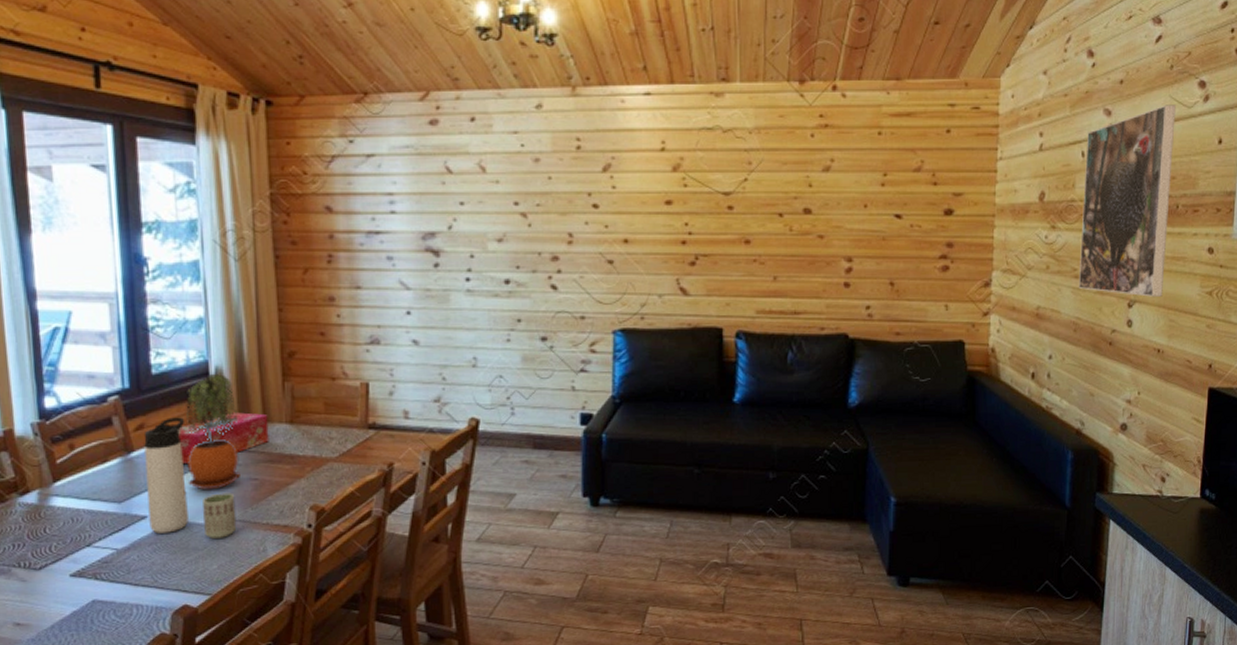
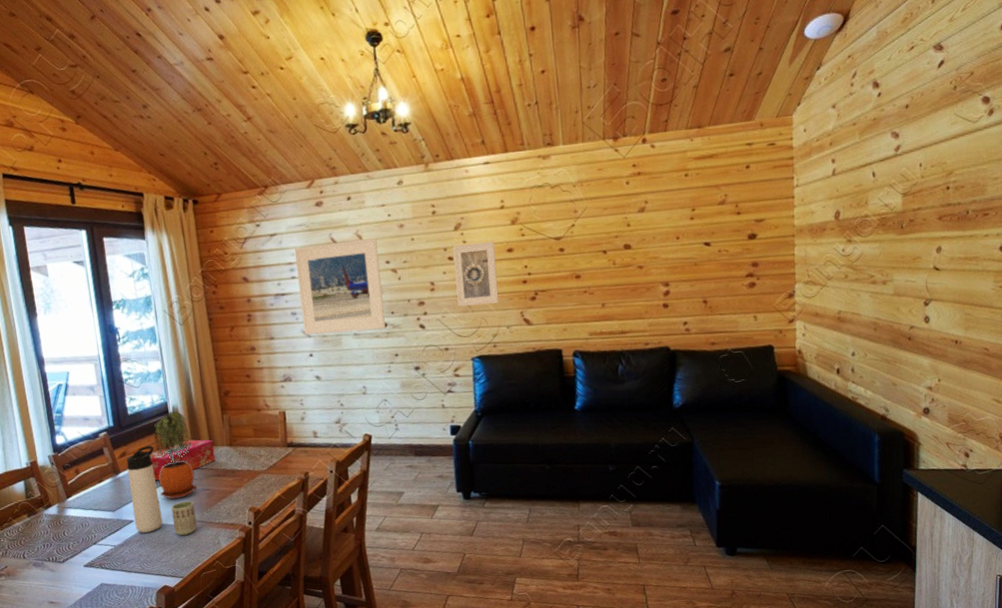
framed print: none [397,172,508,287] -> present [295,238,386,335]
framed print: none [599,189,651,267] -> present [453,241,499,307]
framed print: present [1078,105,1176,297] -> none [875,121,961,295]

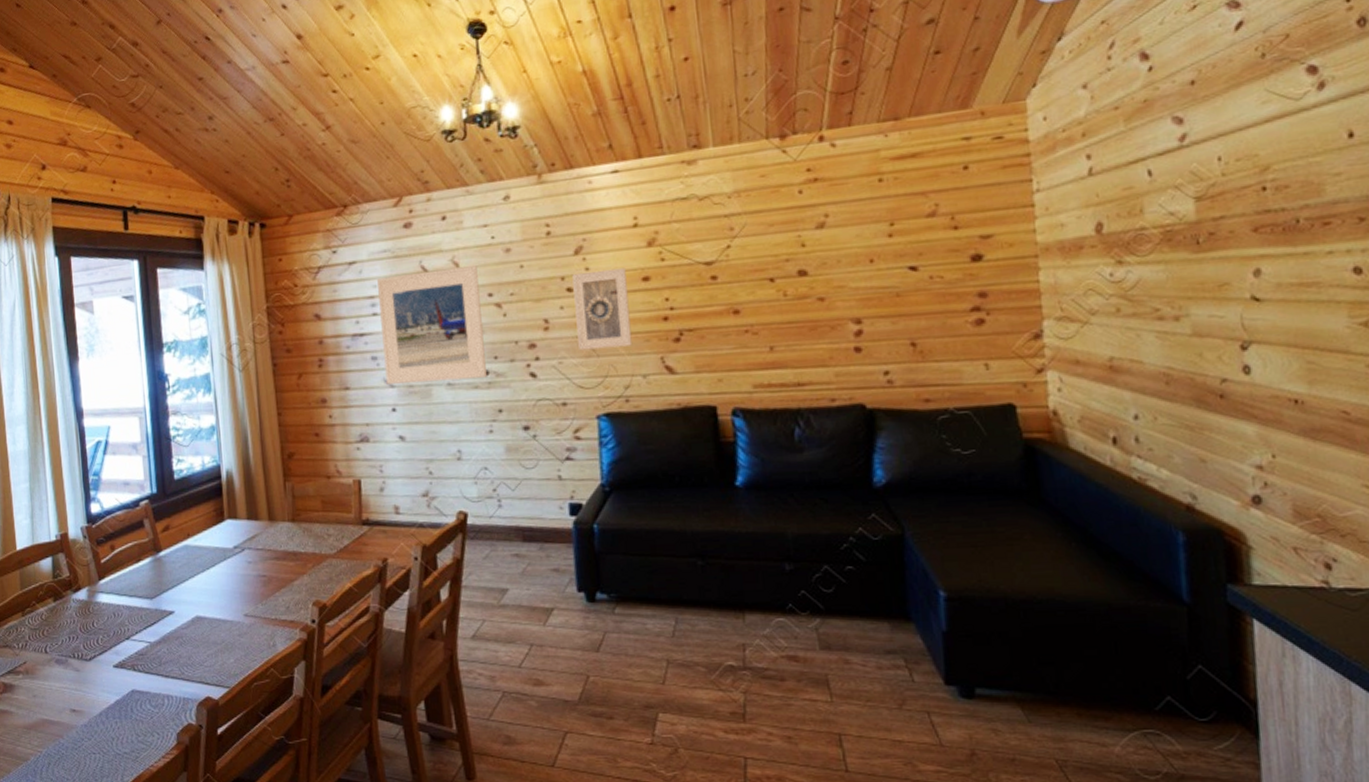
thermos bottle: present [126,445,163,533] -> none [169,518,208,628]
tissue box: present [150,439,216,481] -> none [197,512,275,563]
potted plant: present [154,411,197,500] -> none [203,477,251,587]
cup: present [171,500,198,535] -> none [219,589,250,633]

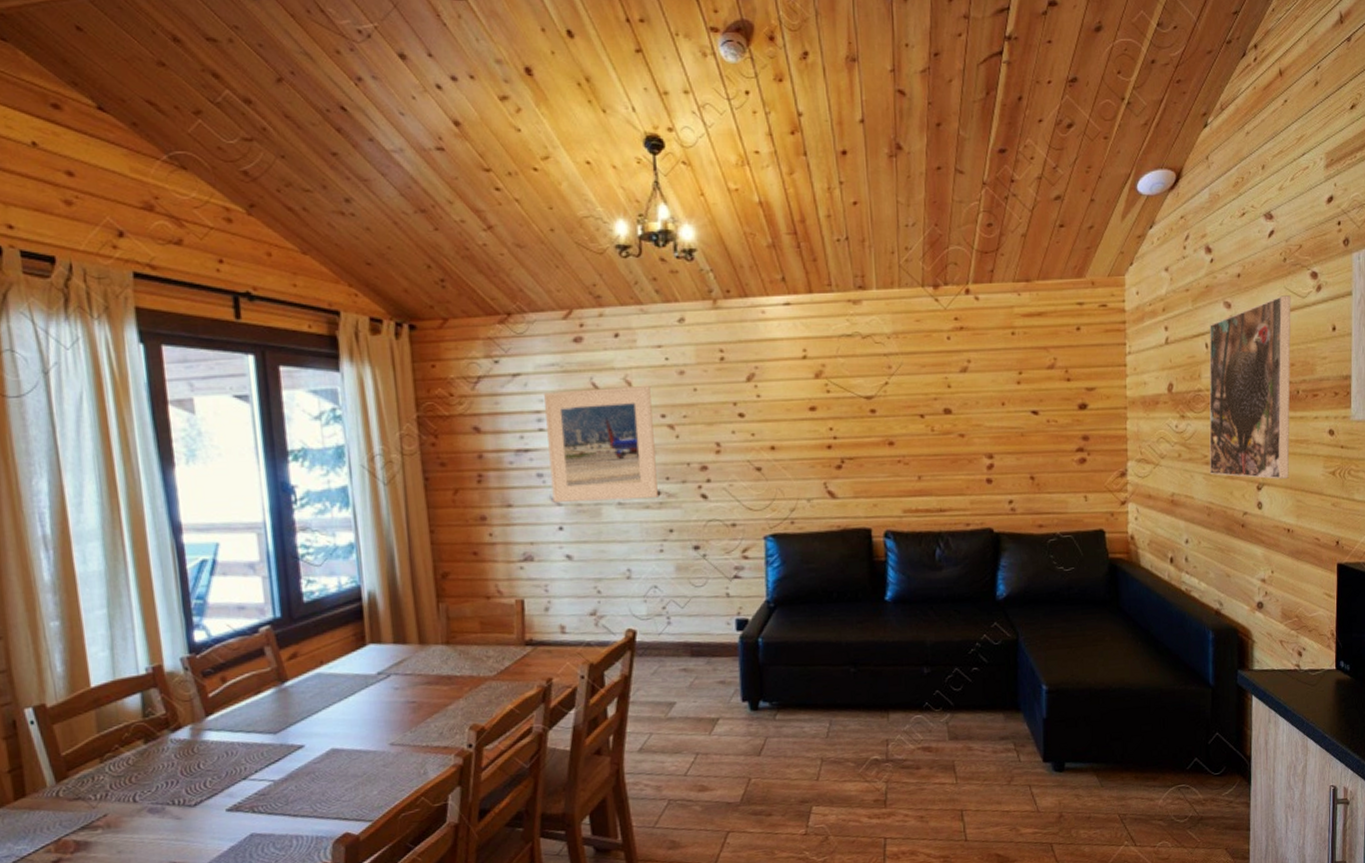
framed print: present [572,267,633,351] -> none [744,397,799,474]
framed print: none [1152,99,1292,336] -> present [1209,295,1291,479]

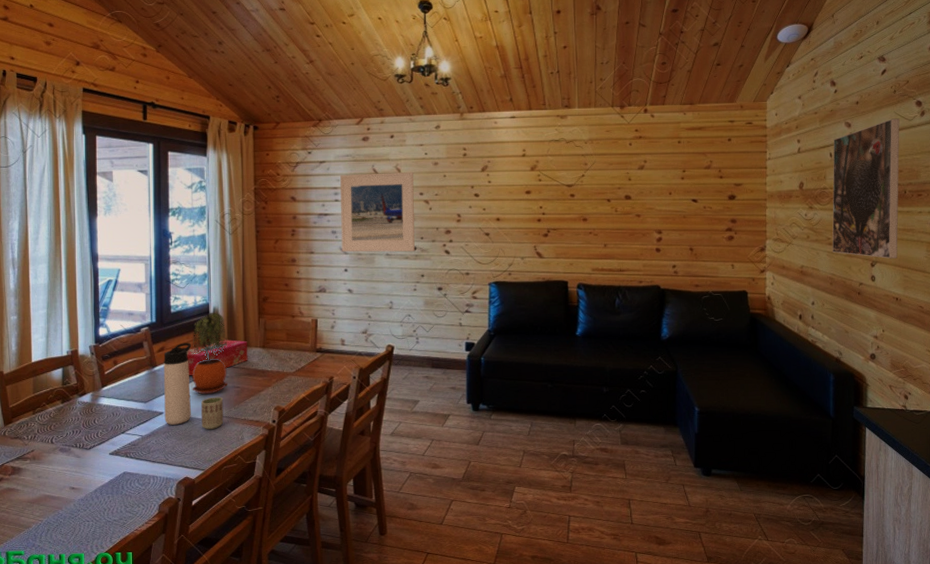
thermos bottle: none [297,644,347,763] -> present [164,343,192,425]
tissue box: none [333,636,426,691] -> present [187,340,248,376]
potted plant: none [339,599,398,716] -> present [192,313,228,395]
cup: none [360,717,396,764] -> present [201,396,224,429]

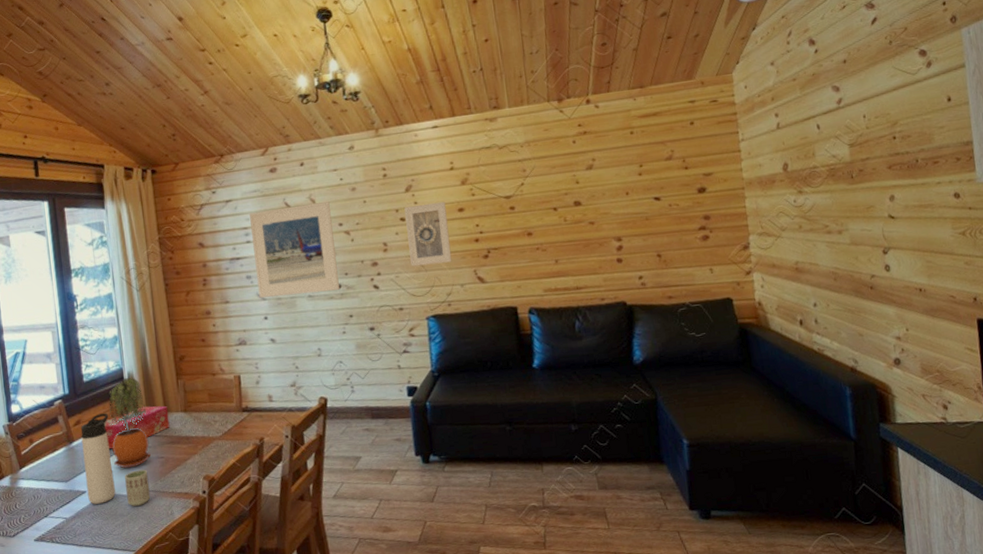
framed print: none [479,183,516,238] -> present [404,201,452,267]
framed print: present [832,118,900,259] -> none [819,74,916,243]

